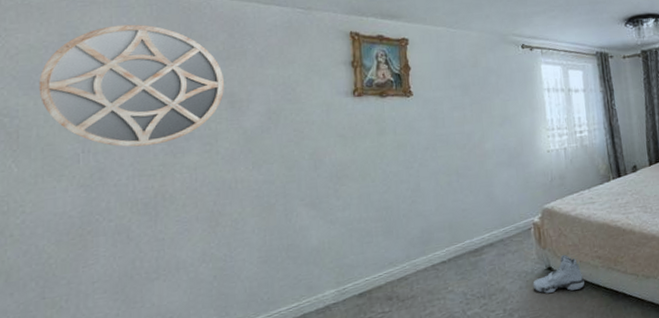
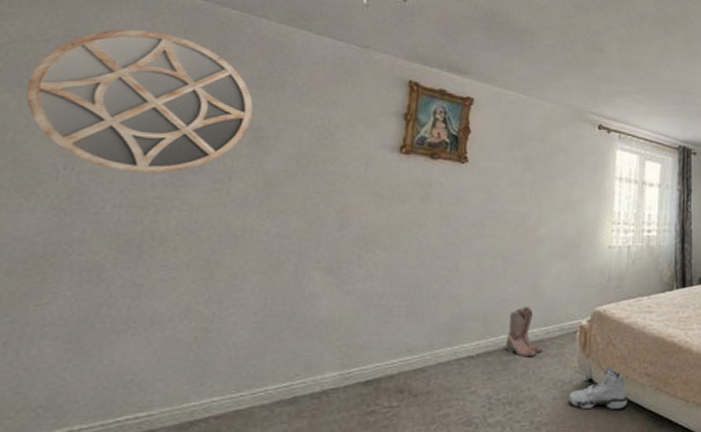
boots: none [471,213,504,257] -> present [506,307,543,357]

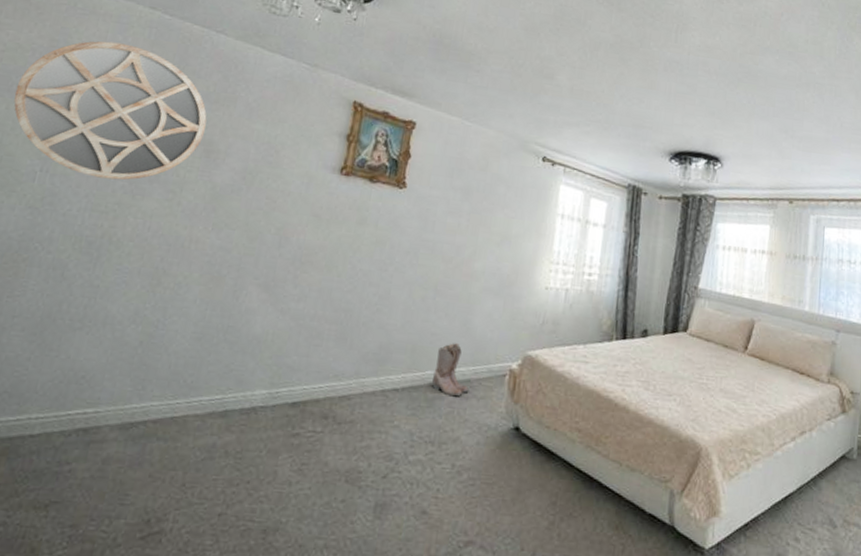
sneaker: present [568,367,627,409] -> none [492,417,556,463]

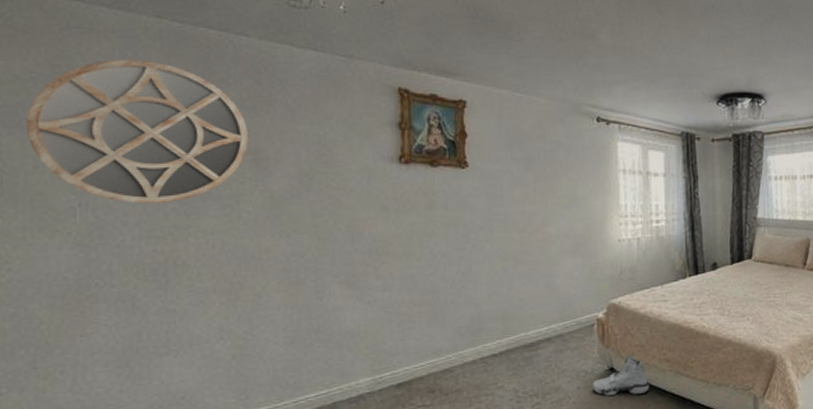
boots: present [432,343,469,397] -> none [527,304,563,352]
sneaker: none [492,417,556,463] -> present [592,355,649,396]

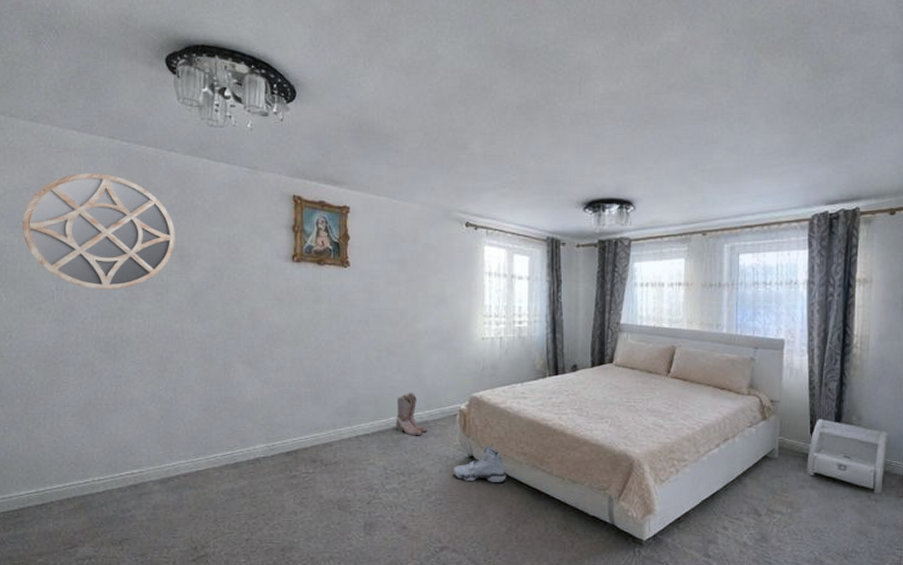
boots: none [527,304,563,352] -> present [396,393,428,436]

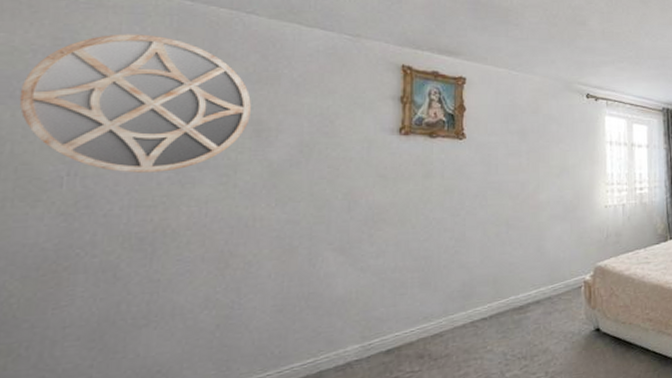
boots: present [396,393,428,436] -> none [517,268,551,315]
sneaker: present [453,446,506,482] -> none [579,316,633,356]

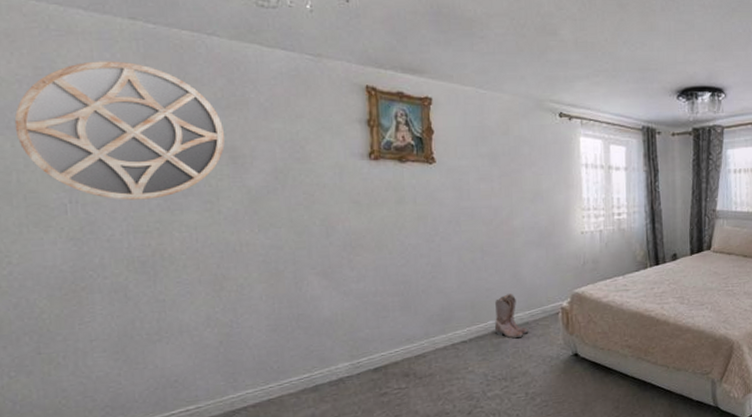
boots: none [517,268,551,315] -> present [495,294,529,339]

